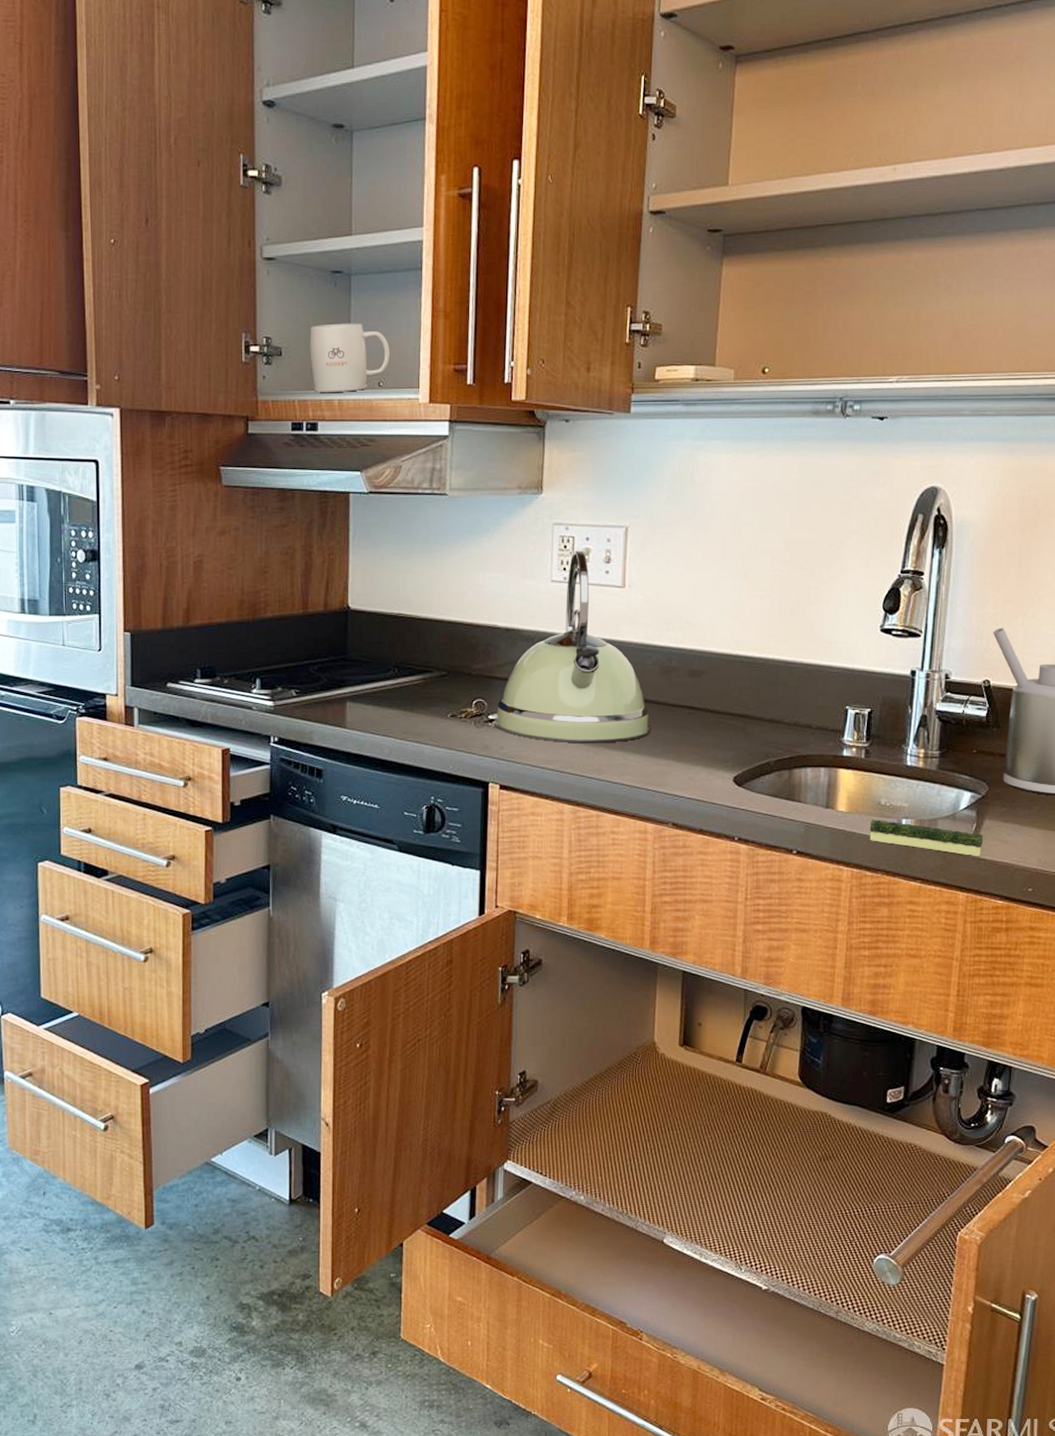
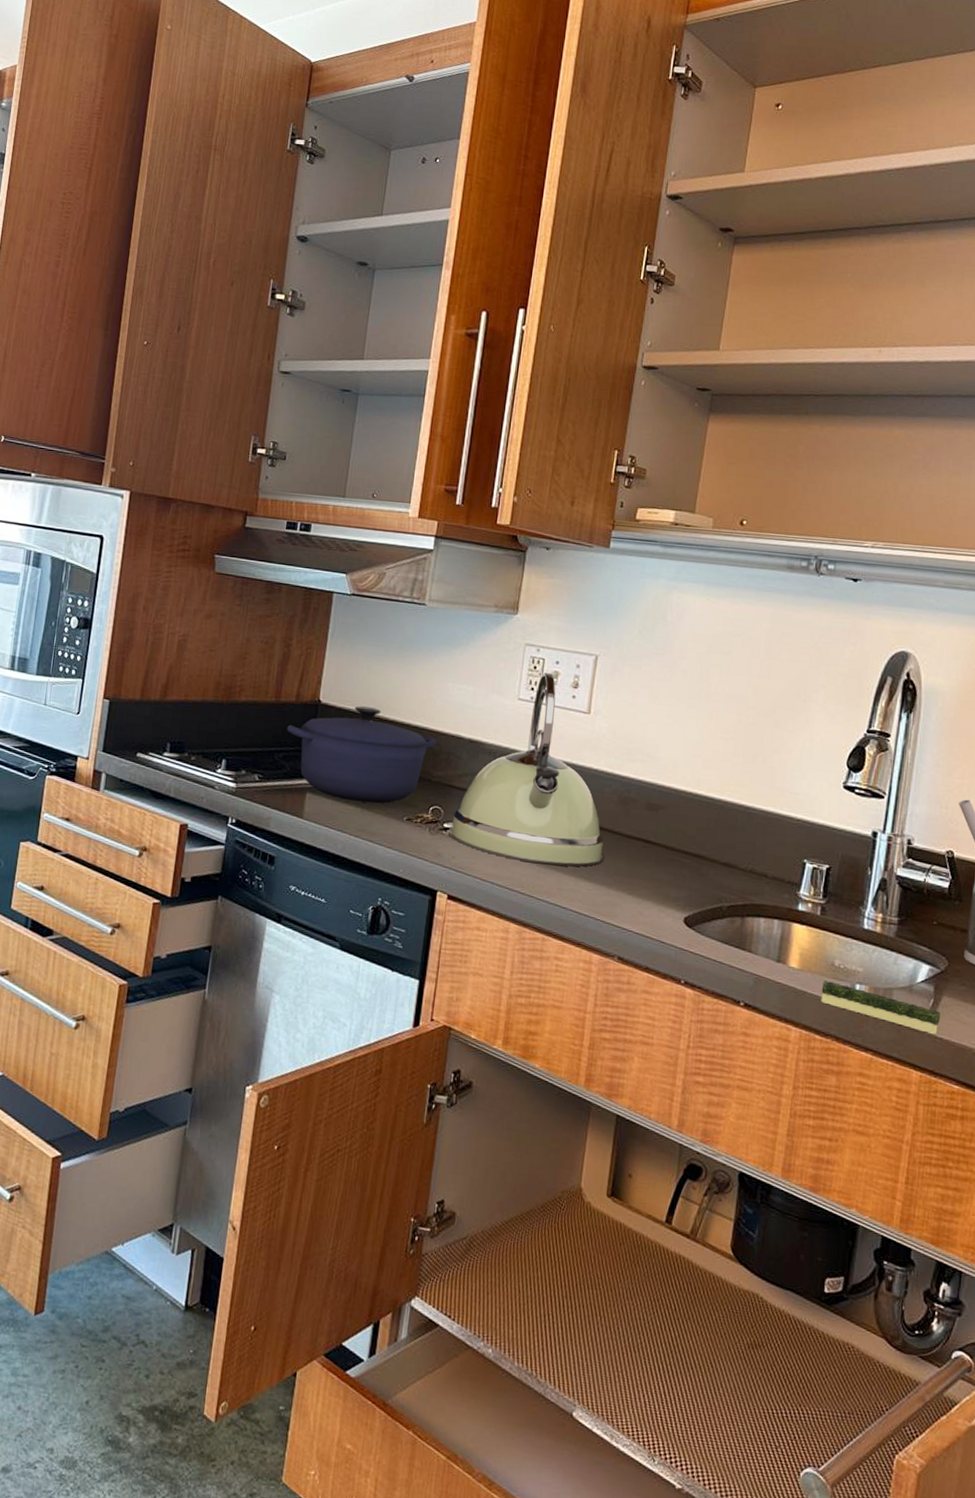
mug: present [309,323,390,392] -> none [311,436,387,500]
cooking pot: none [319,606,472,704] -> present [287,705,436,804]

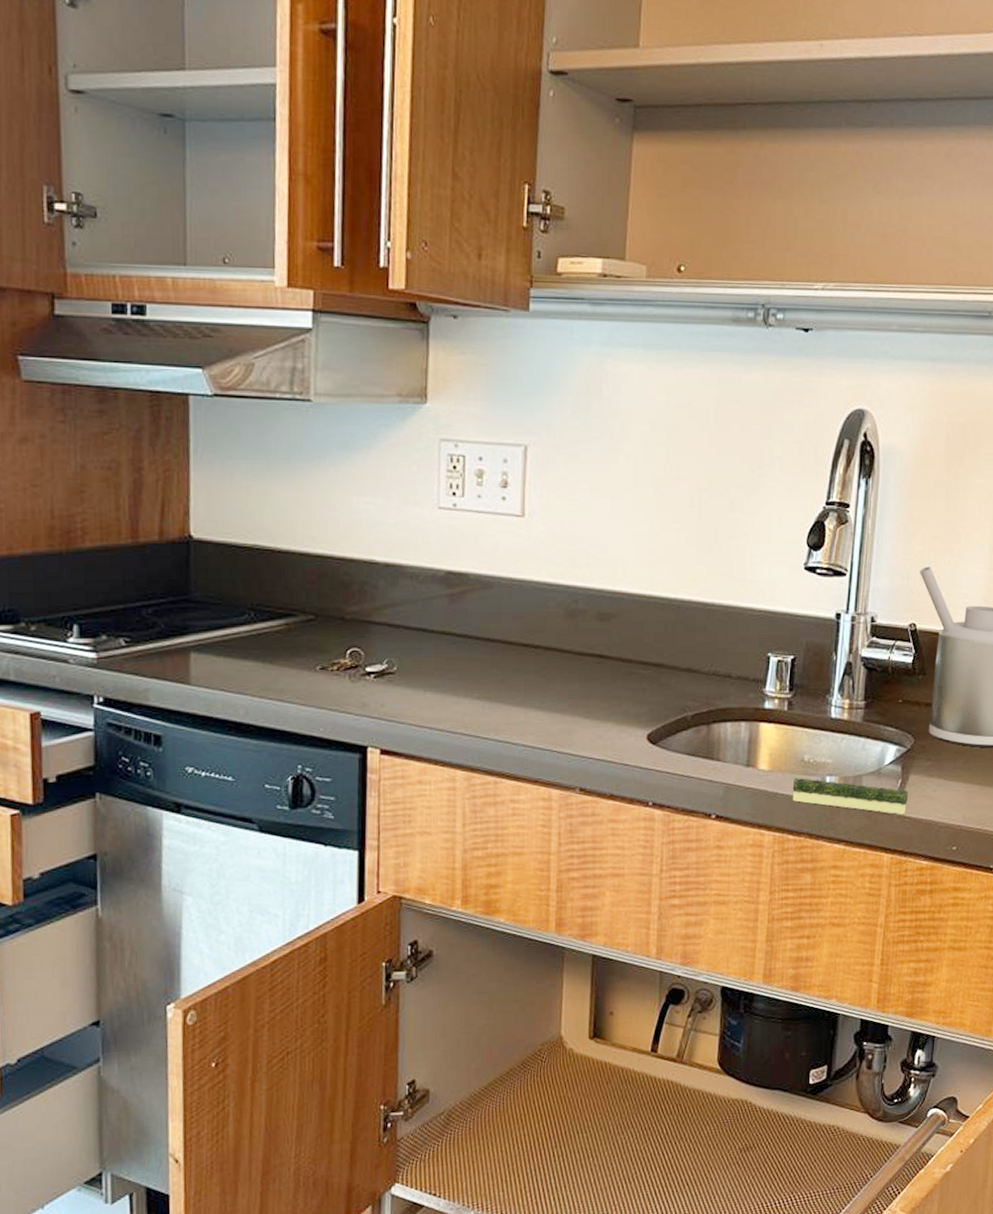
cooking pot: present [287,705,436,804] -> none [153,536,345,655]
kettle: present [448,672,605,867] -> none [373,471,555,699]

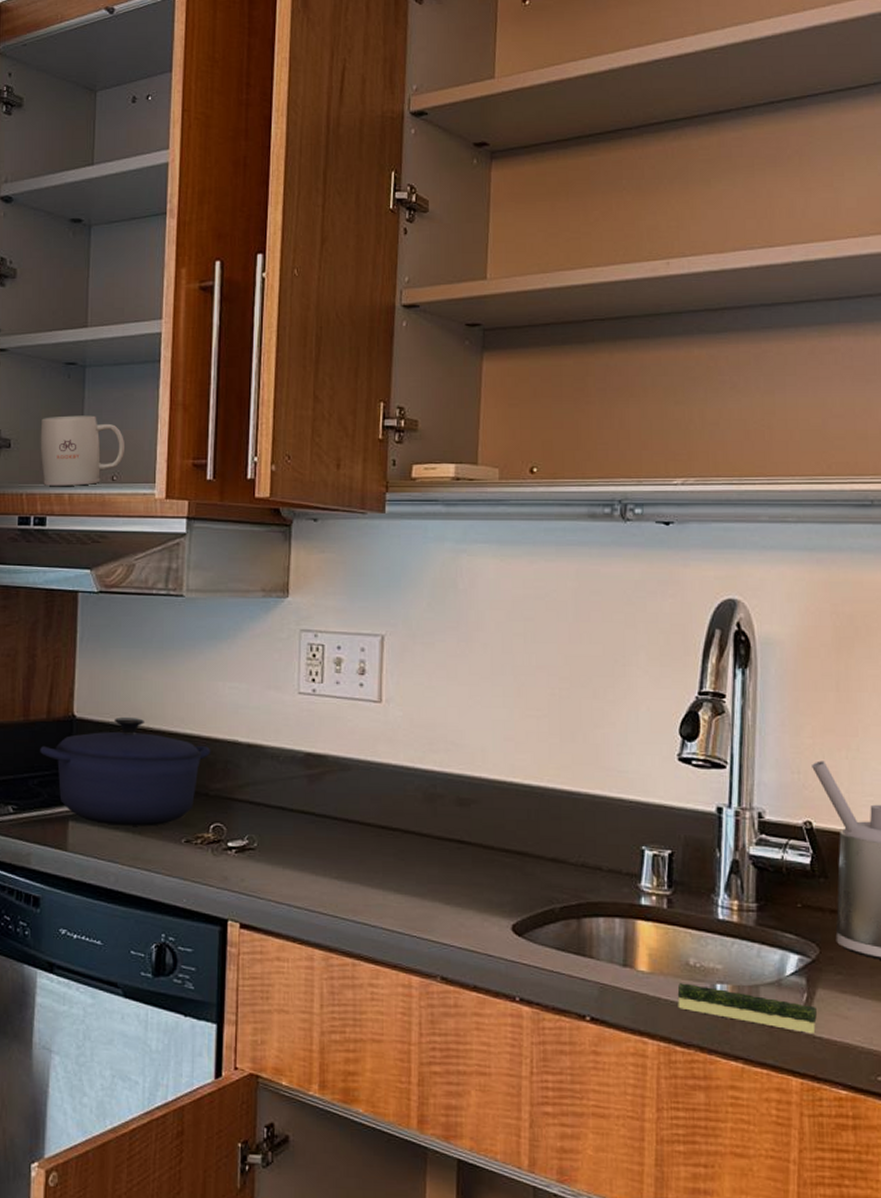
mug: none [132,180,237,268] -> present [40,415,124,486]
cooking pot: none [153,536,345,655] -> present [40,716,210,826]

